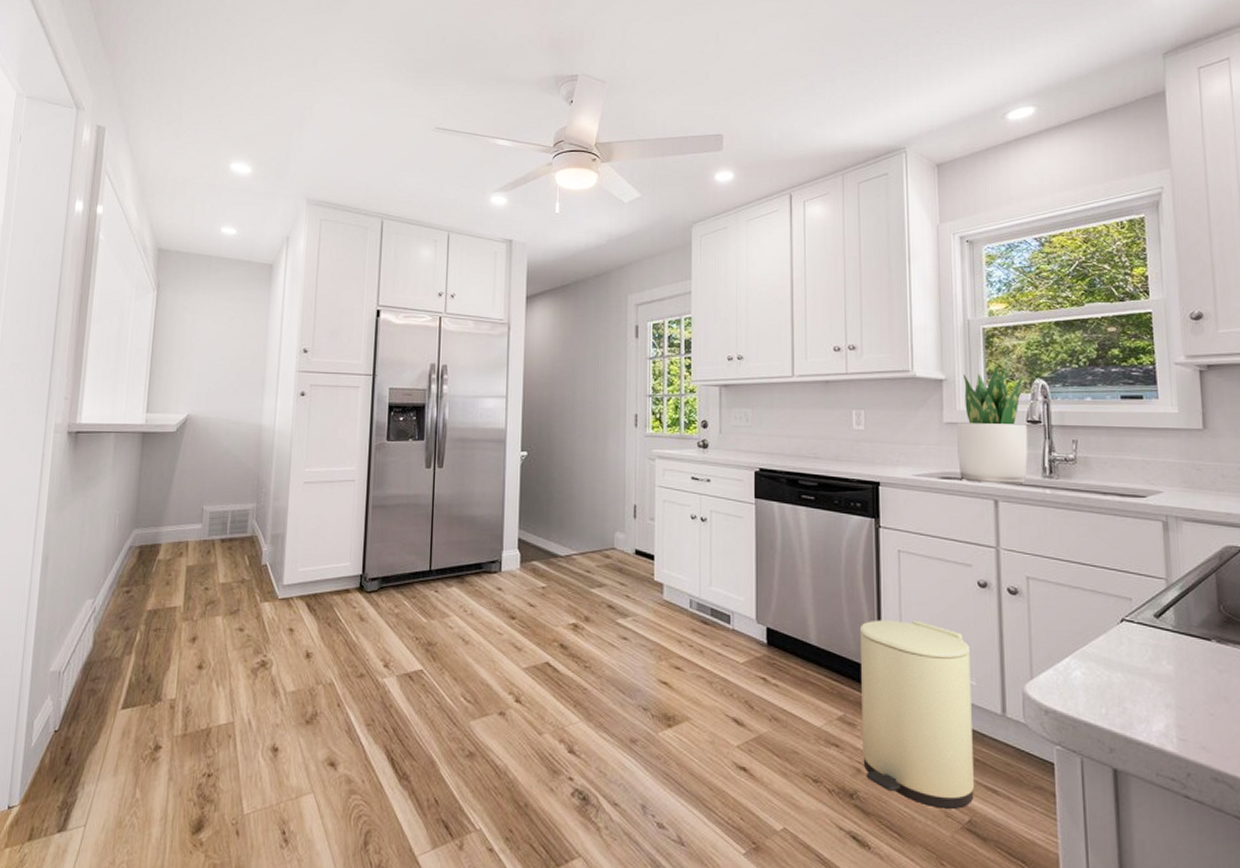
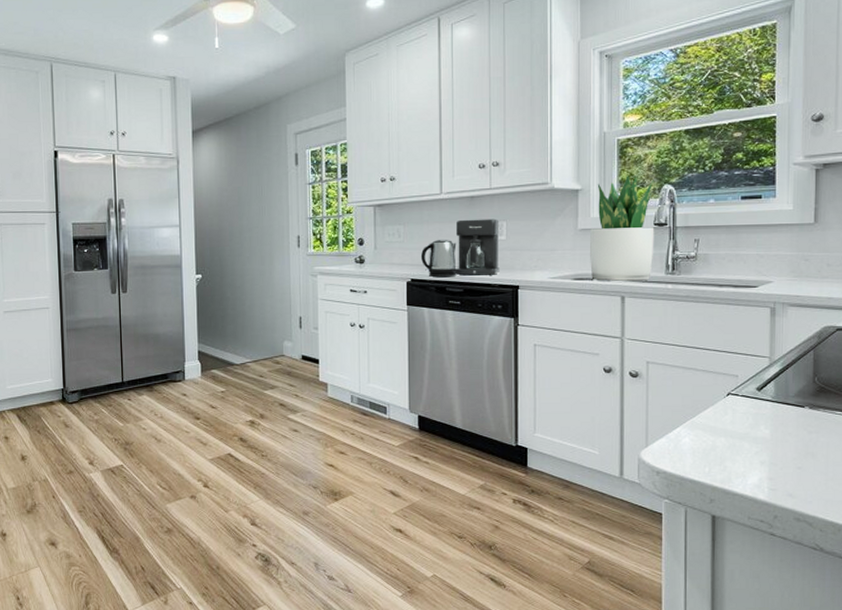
kettle: none [770,425,810,469] -> present [420,239,457,278]
coffee maker: none [808,405,858,469] -> present [454,218,500,275]
pedal bin: present [859,620,974,809] -> none [499,404,594,553]

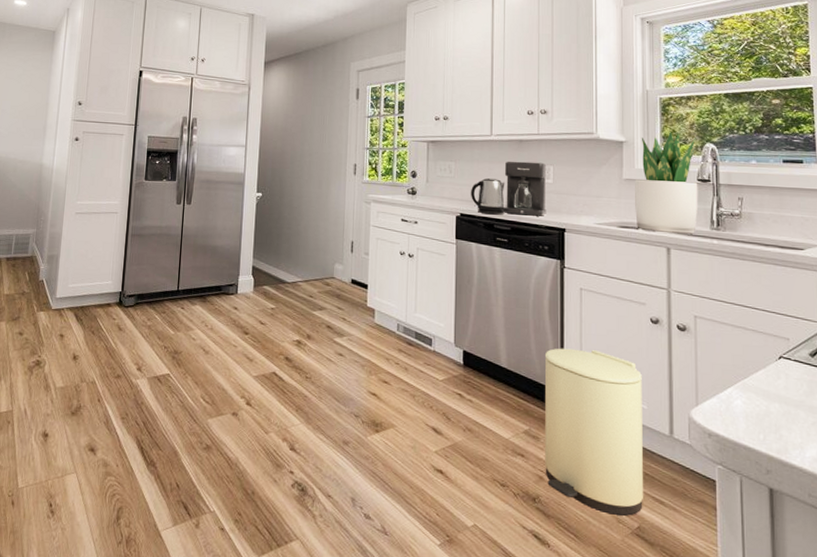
pedal bin: none [499,404,594,553] -> present [544,348,643,516]

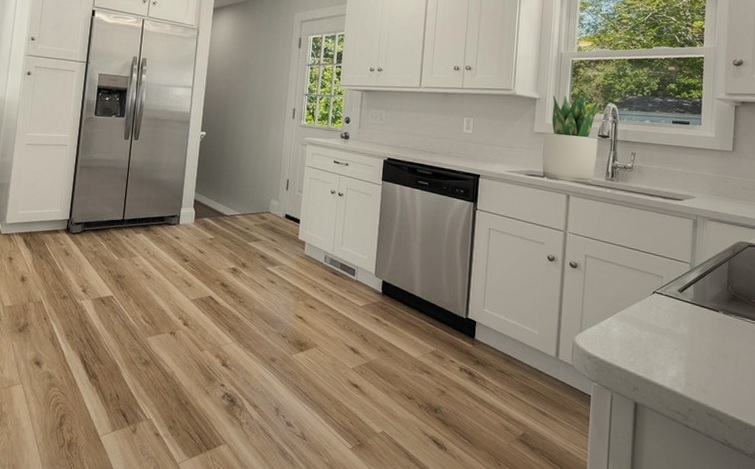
kettle: present [470,177,505,215] -> none [397,126,430,161]
coffee maker: present [502,161,547,216] -> none [425,111,468,163]
pedal bin: present [544,348,643,516] -> none [447,280,536,425]

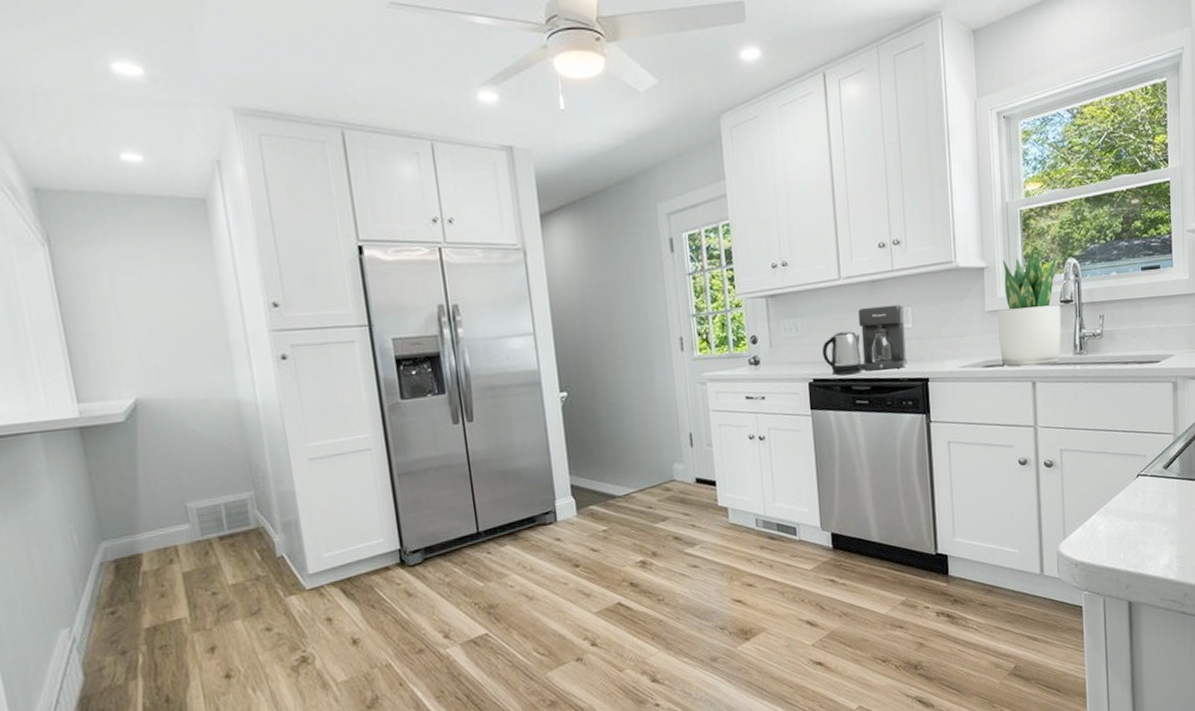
kettle: none [397,126,430,161] -> present [821,330,862,375]
coffee maker: none [425,111,468,163] -> present [857,304,908,371]

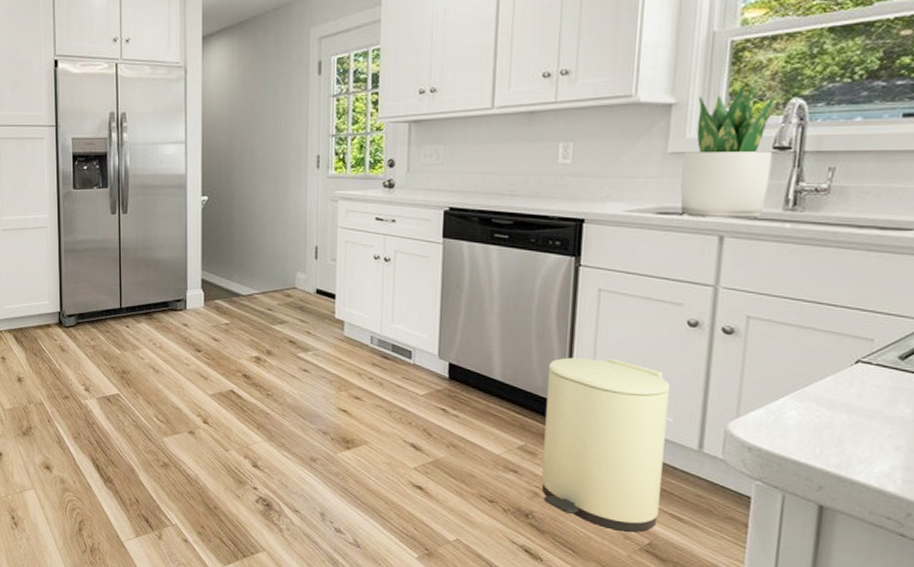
kettle: present [821,330,862,375] -> none [462,161,508,207]
coffee maker: present [857,304,908,371] -> none [503,138,565,206]
pedal bin: none [916,504,1018,662] -> present [541,357,670,532]

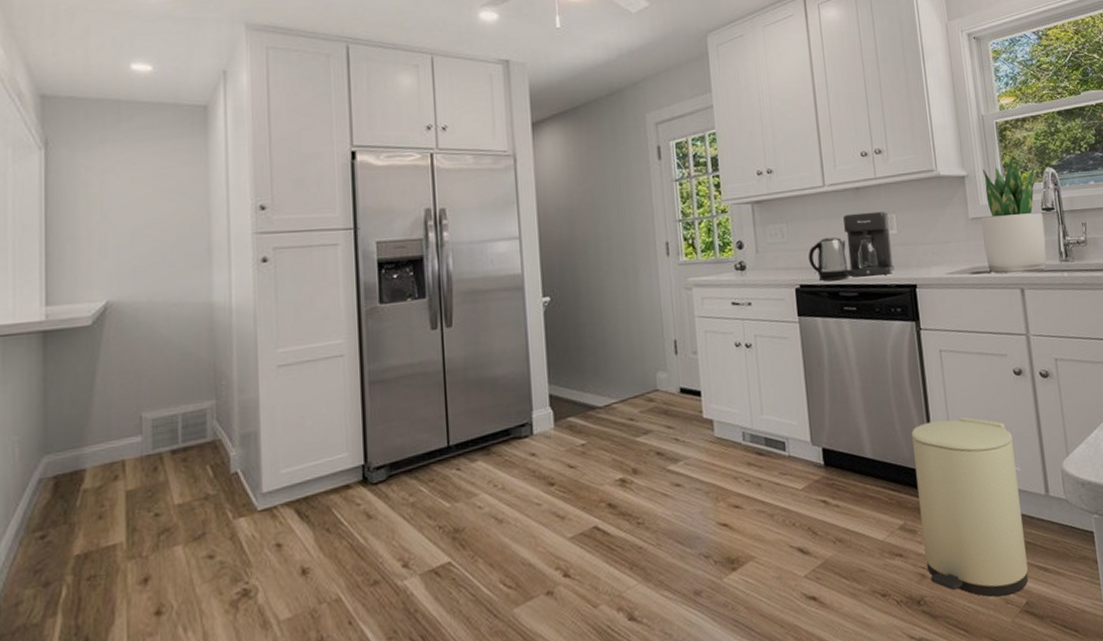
kettle: none [462,161,508,207] -> present [808,236,849,281]
coffee maker: none [503,138,565,206] -> present [842,211,895,277]

